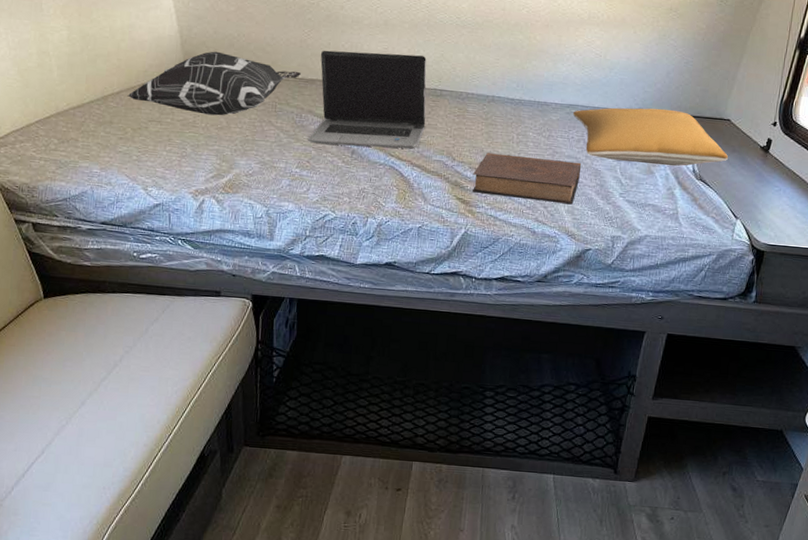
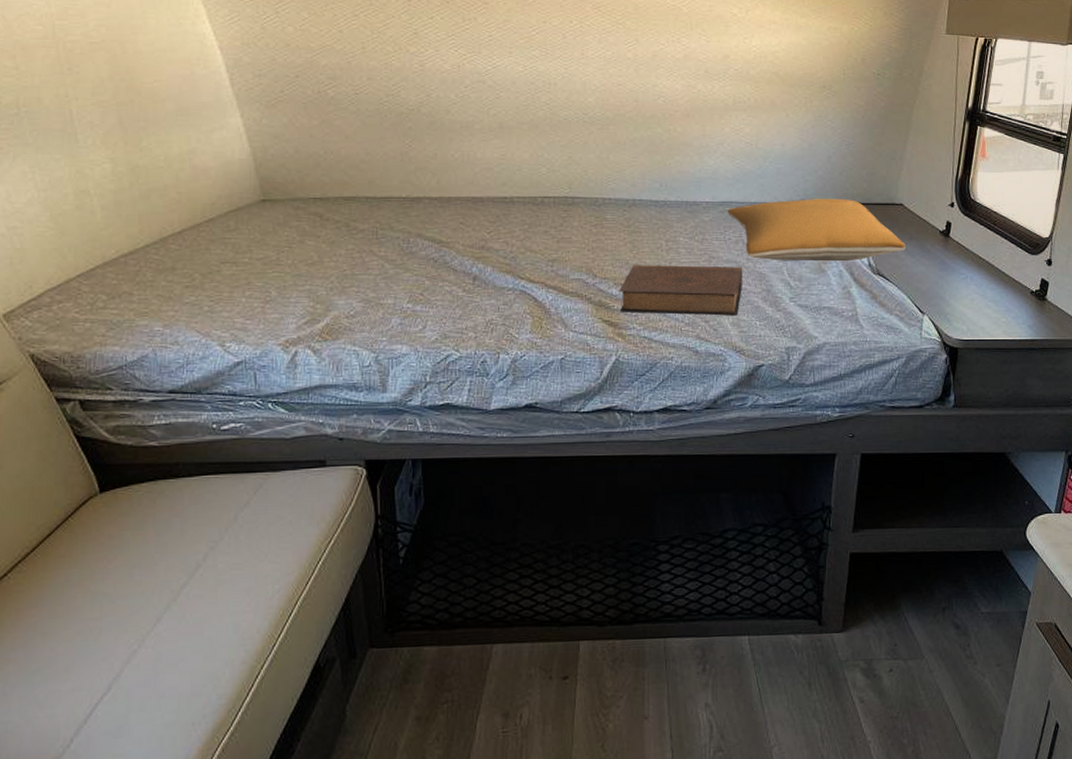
decorative pillow: present [127,51,302,116] -> none [192,174,406,250]
laptop computer: present [307,50,427,149] -> none [418,160,558,272]

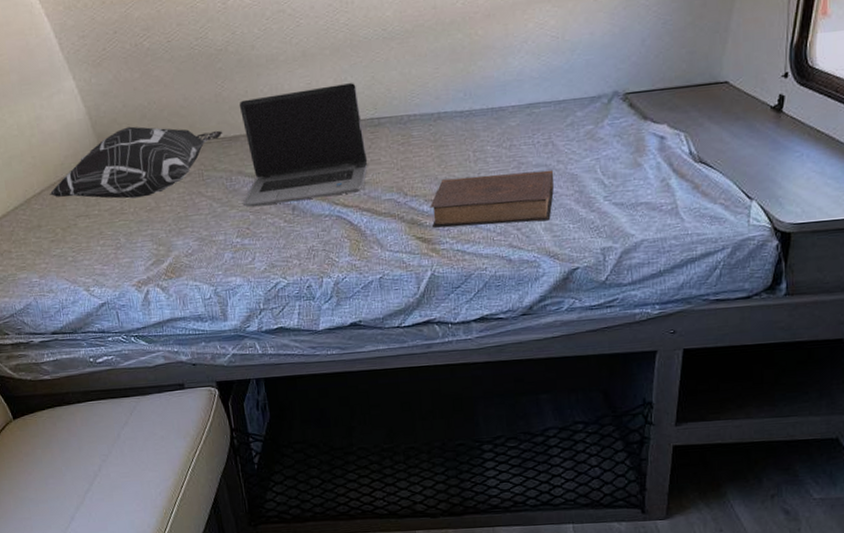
decorative pillow: none [192,174,406,250] -> present [49,126,223,199]
laptop computer: none [418,160,558,272] -> present [239,83,368,207]
pillow: present [727,198,907,262] -> none [534,84,732,160]

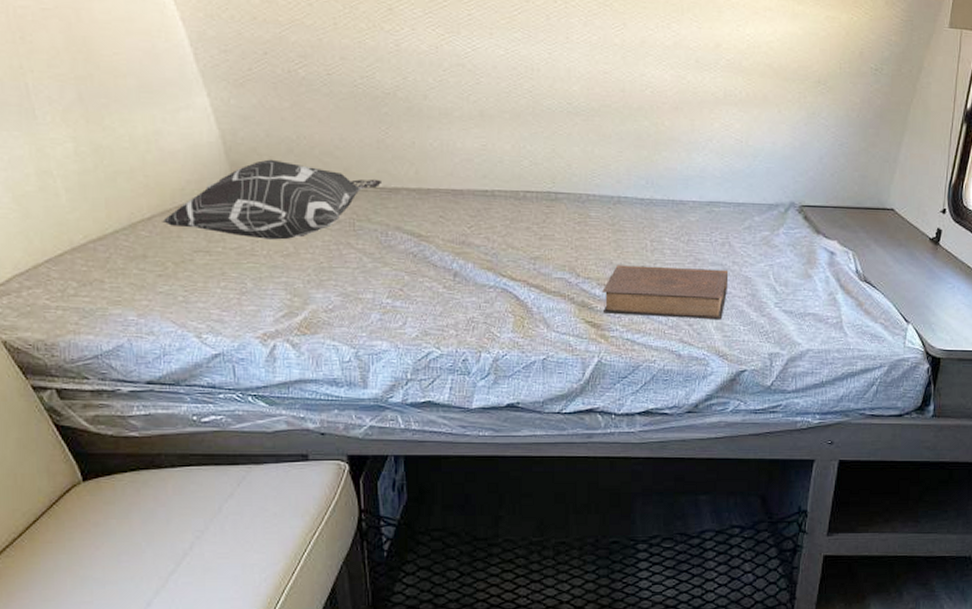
laptop computer: present [239,83,368,207] -> none [397,151,541,268]

